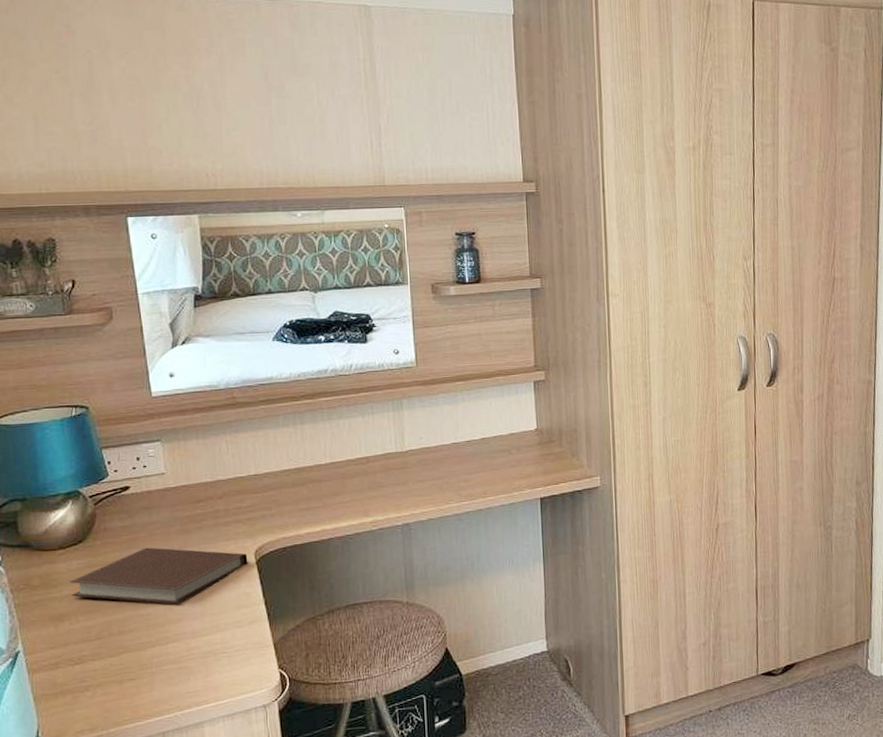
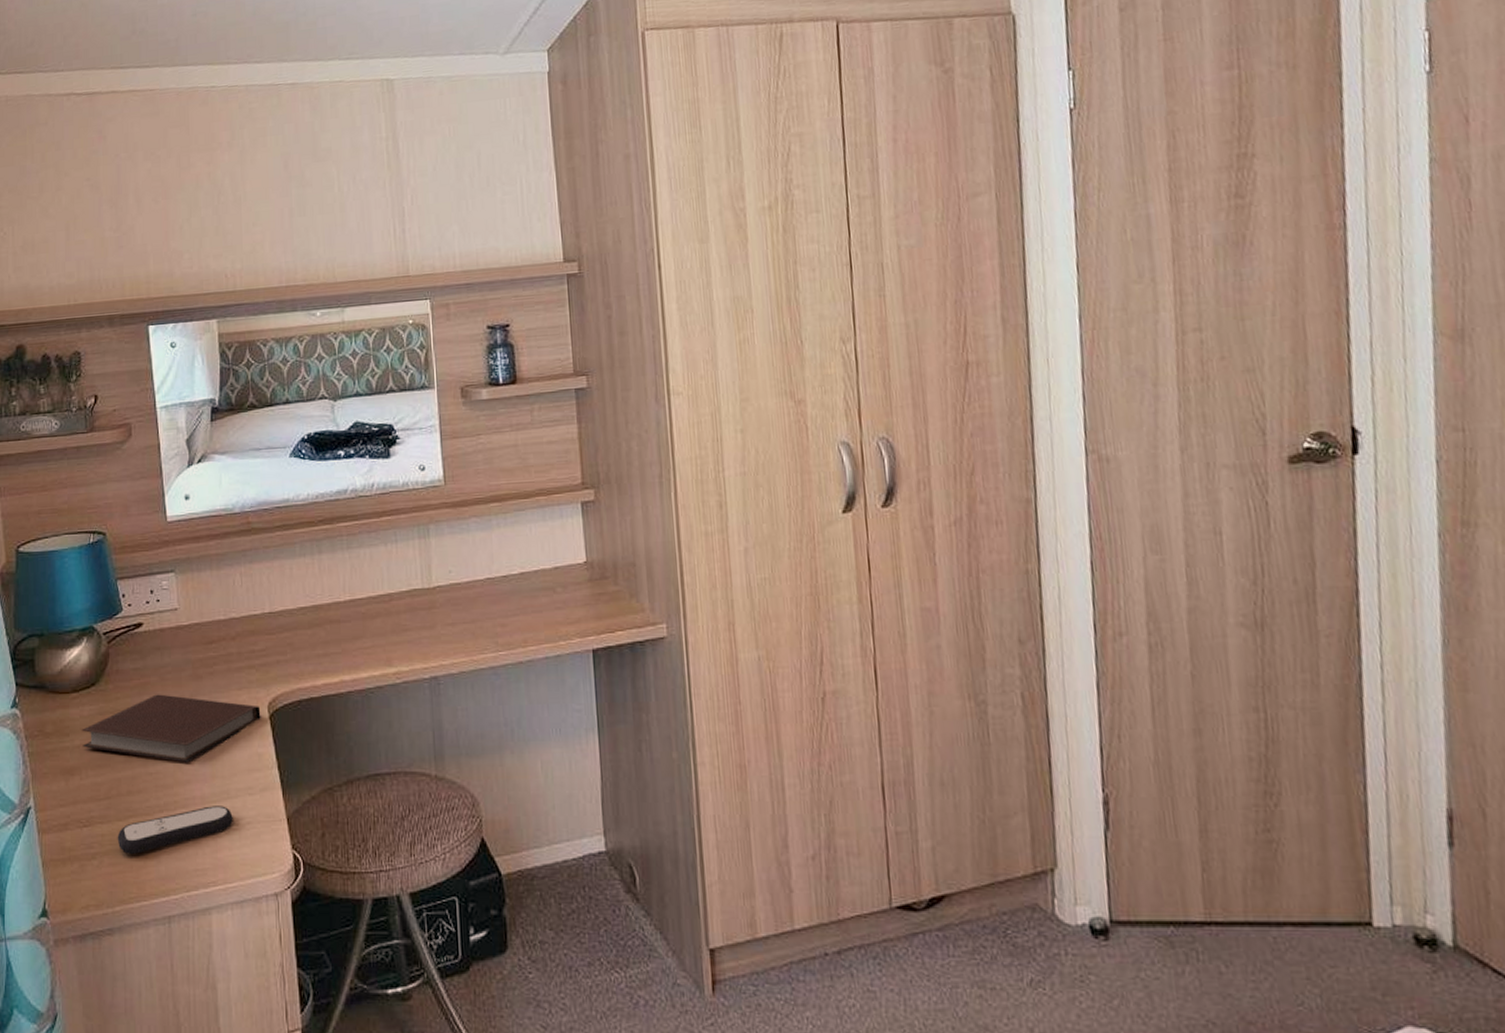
remote control: none [109,638,223,684] -> present [117,806,233,854]

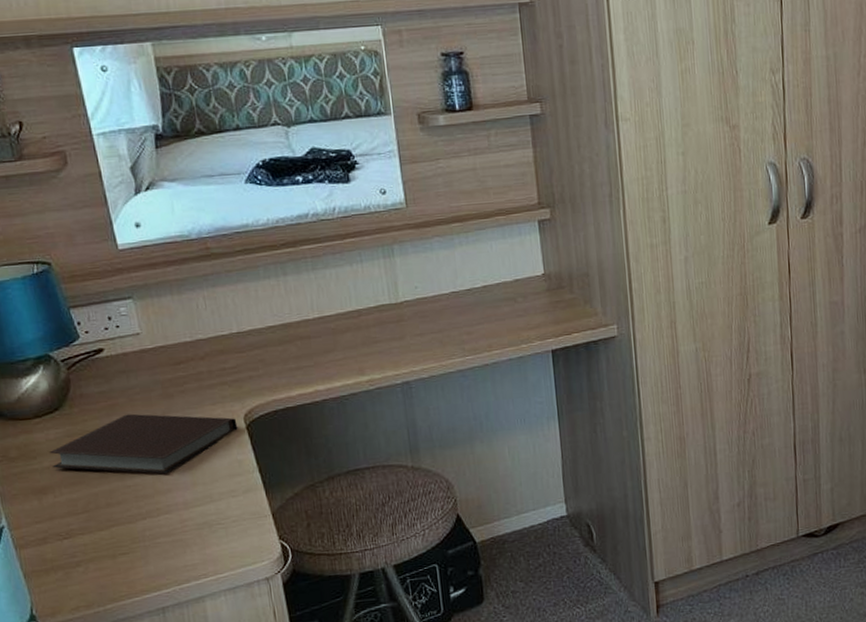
remote control: present [117,806,233,854] -> none [100,508,219,559]

